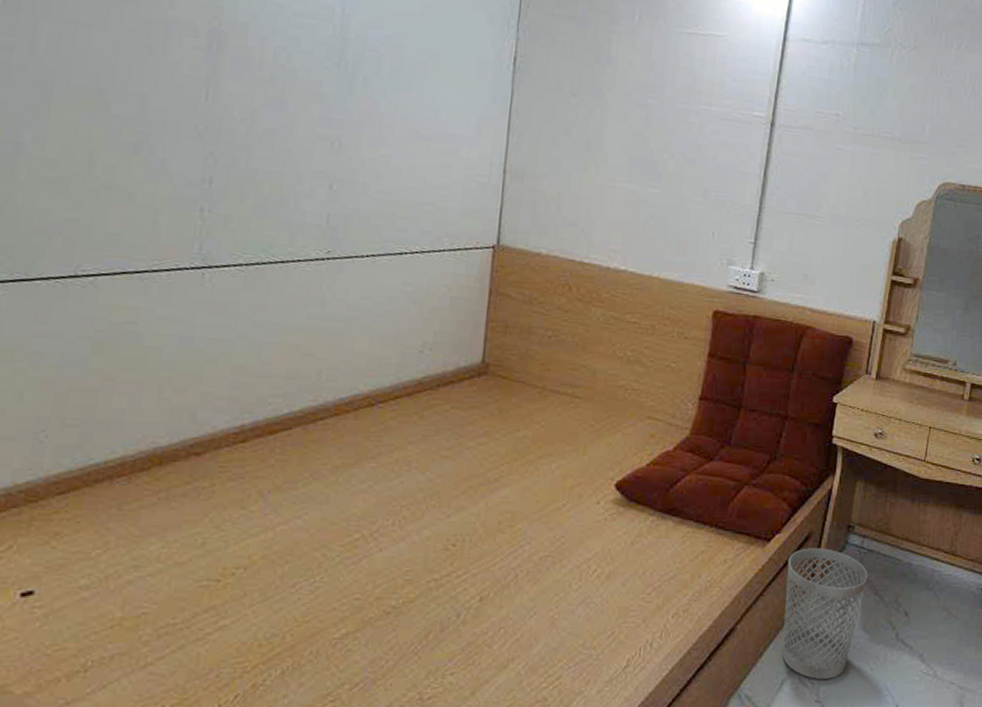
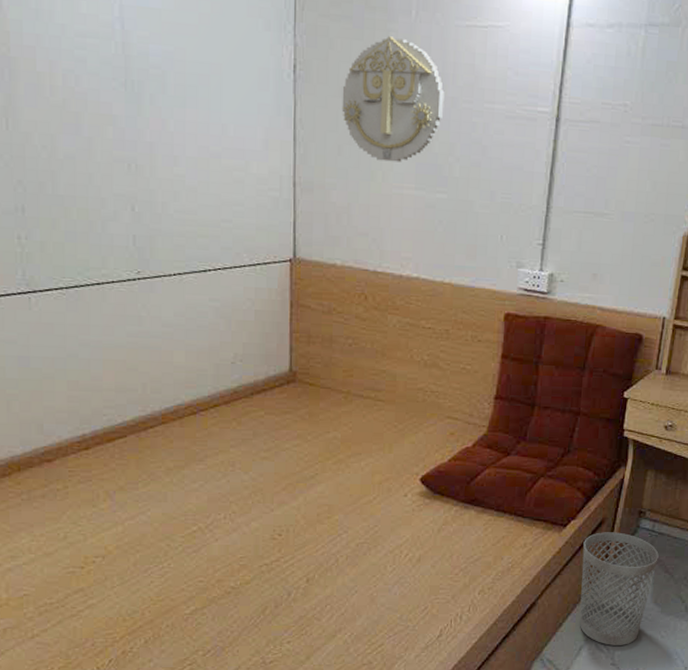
wall decoration: none [559,37,663,156] -> present [341,36,445,163]

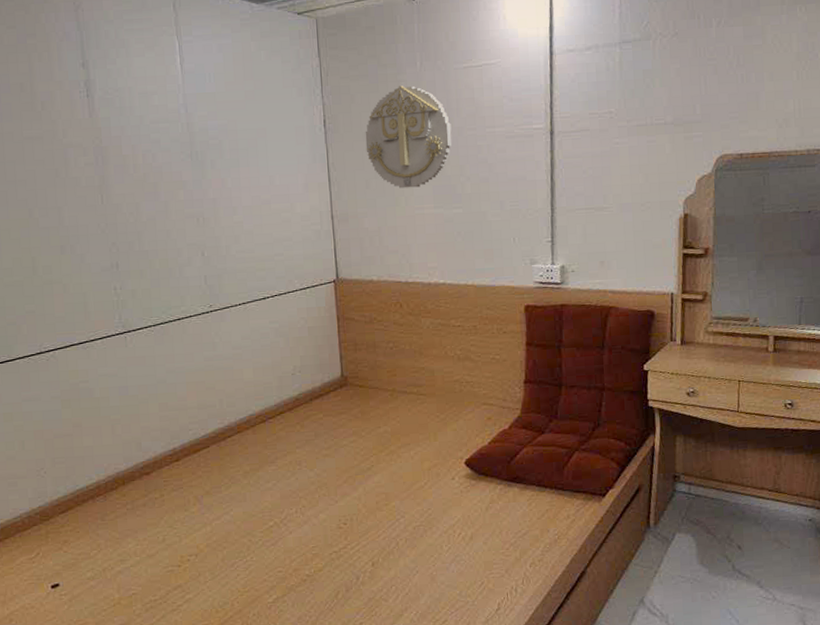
wastebasket: present [579,532,659,646] -> none [624,497,699,609]

